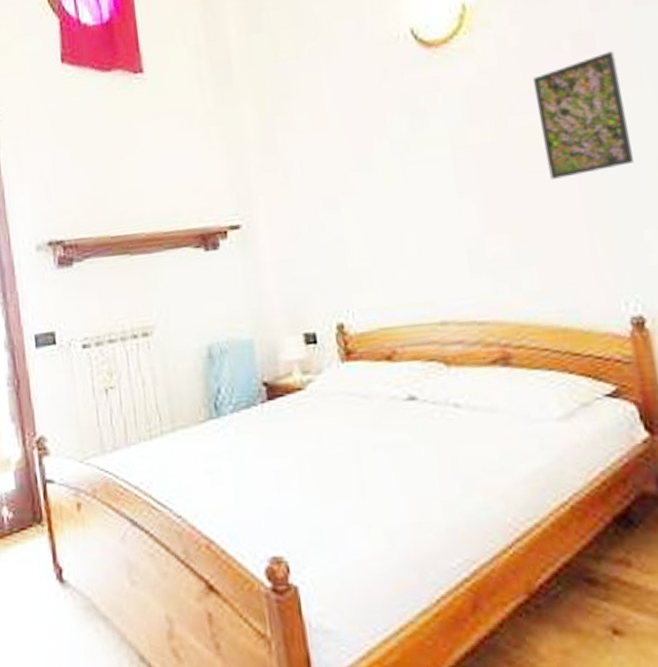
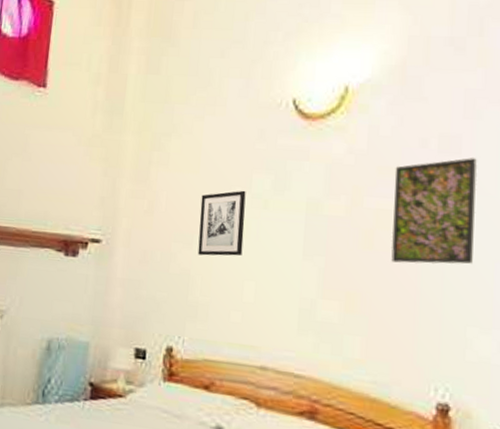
wall art: none [337,137,395,218] -> present [197,190,246,256]

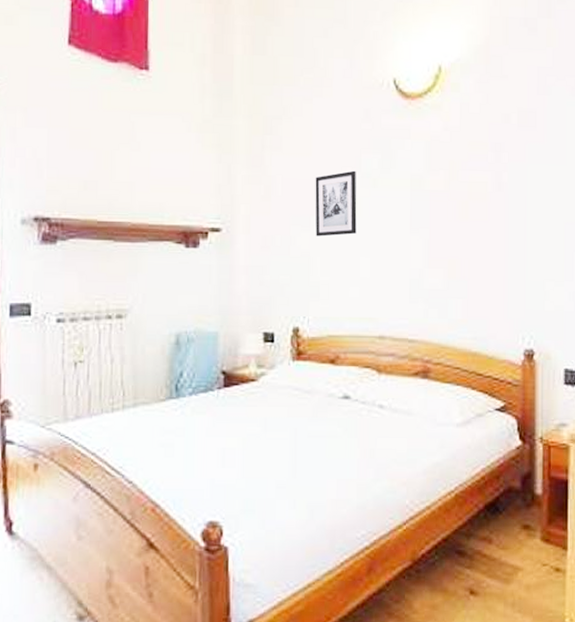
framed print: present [391,158,477,264] -> none [483,131,549,230]

